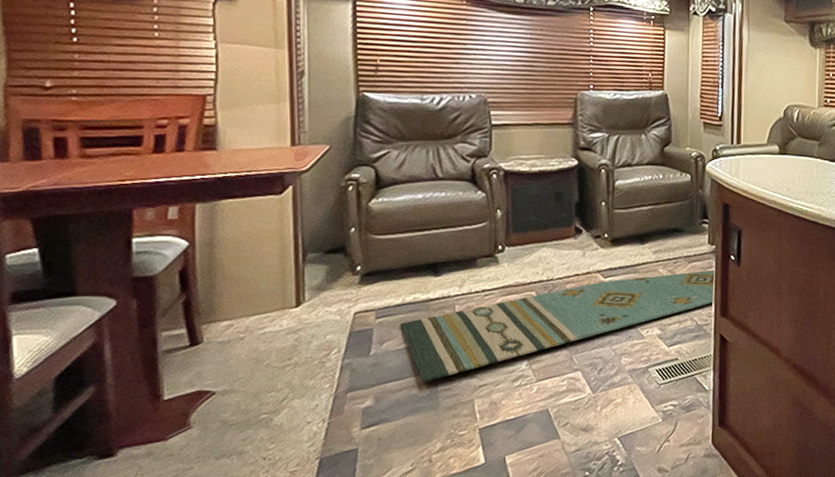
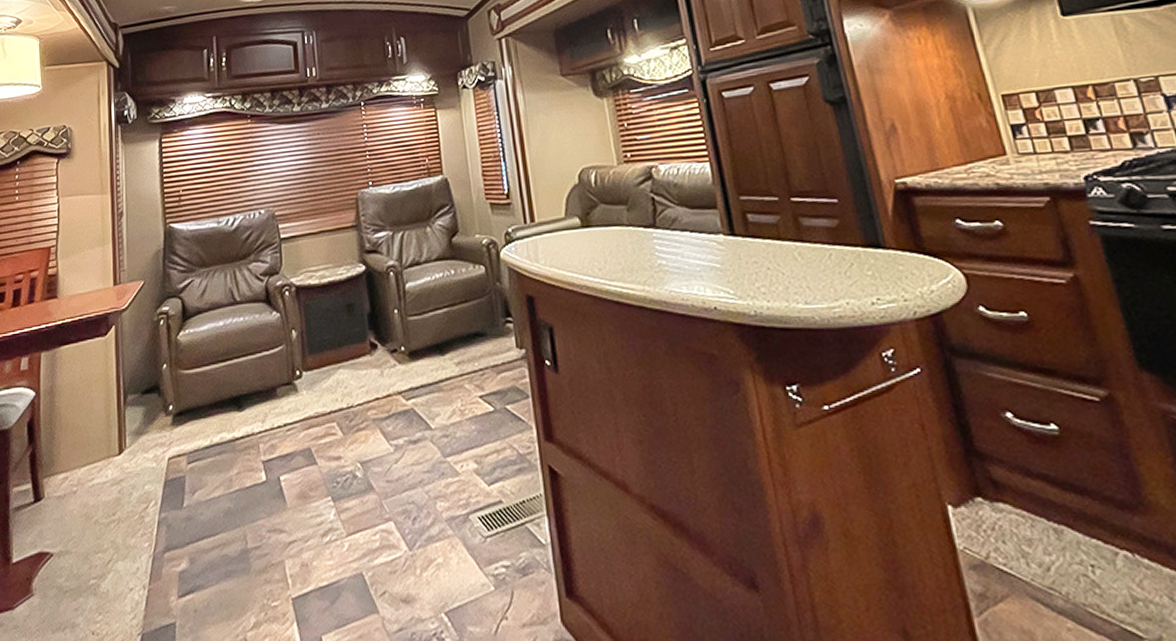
rug: present [400,269,717,383] -> none [209,380,536,539]

